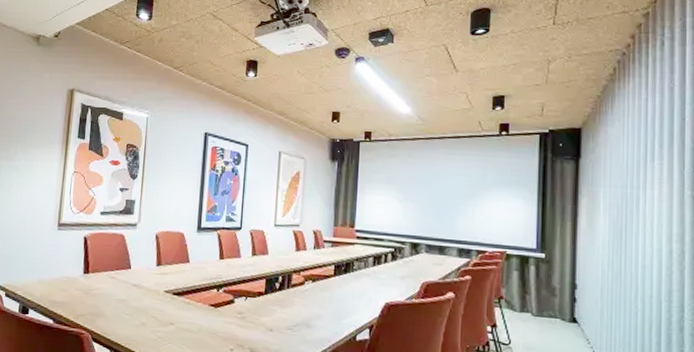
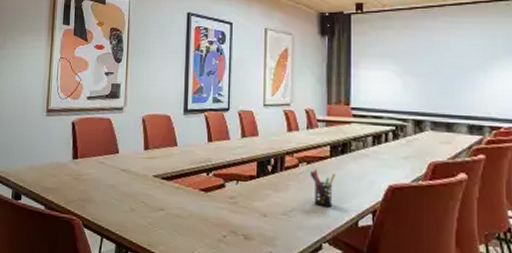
pen holder: none [315,287,338,323] -> present [311,169,336,208]

